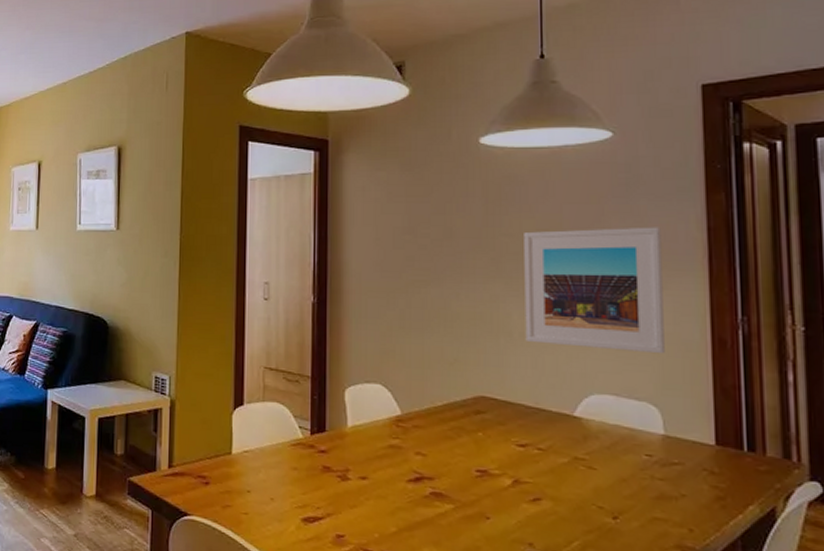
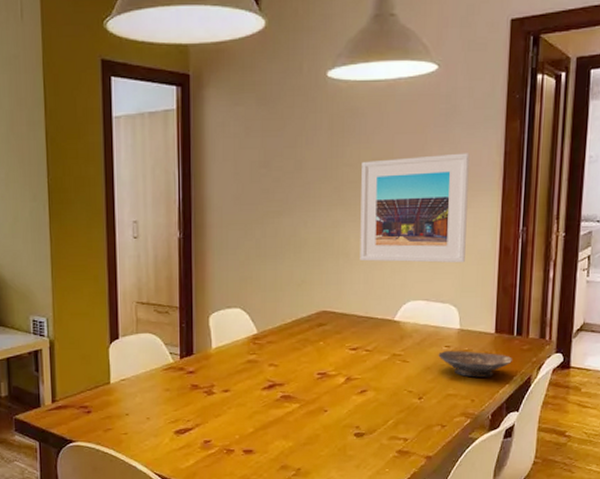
bowl: none [637,461,744,502] -> present [438,351,512,378]

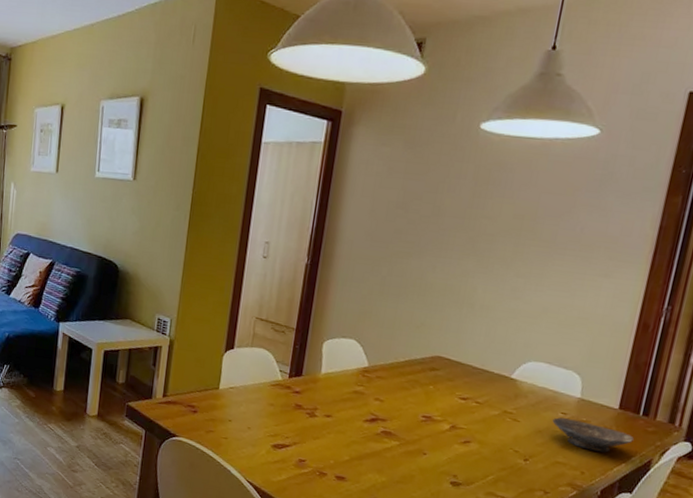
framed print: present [360,153,470,263] -> none [484,216,621,333]

